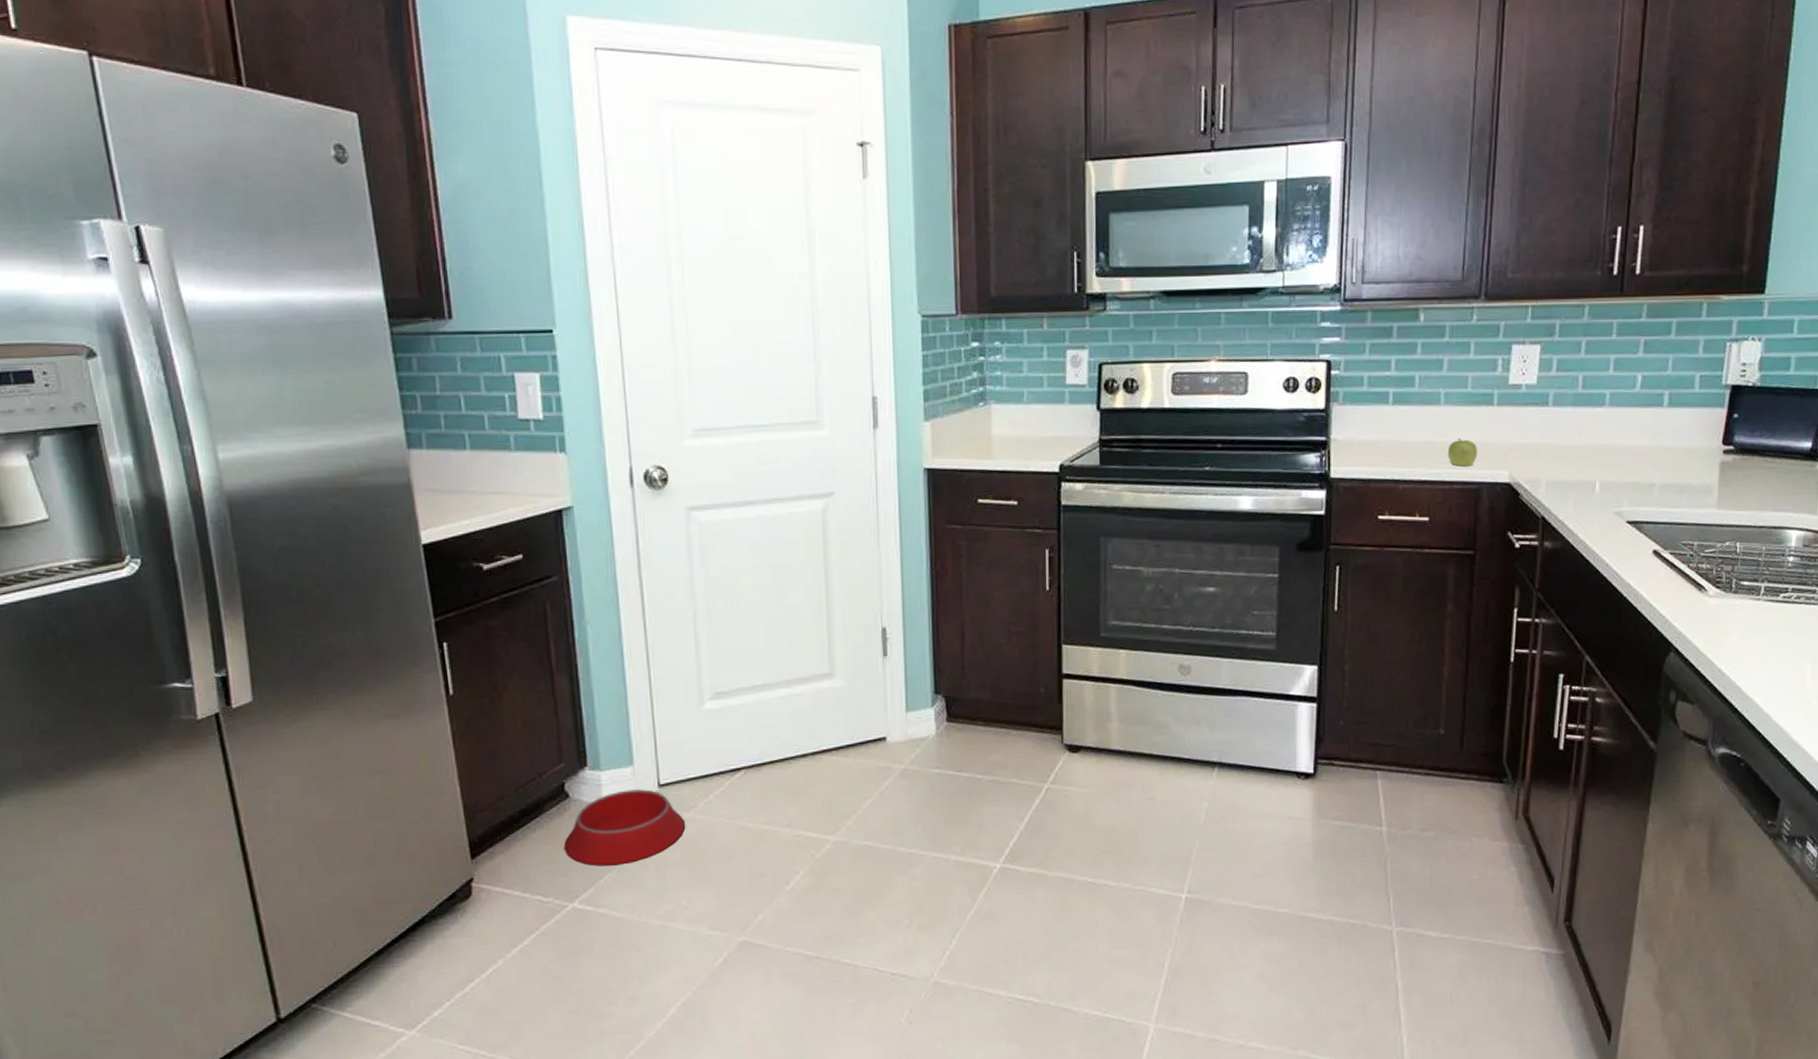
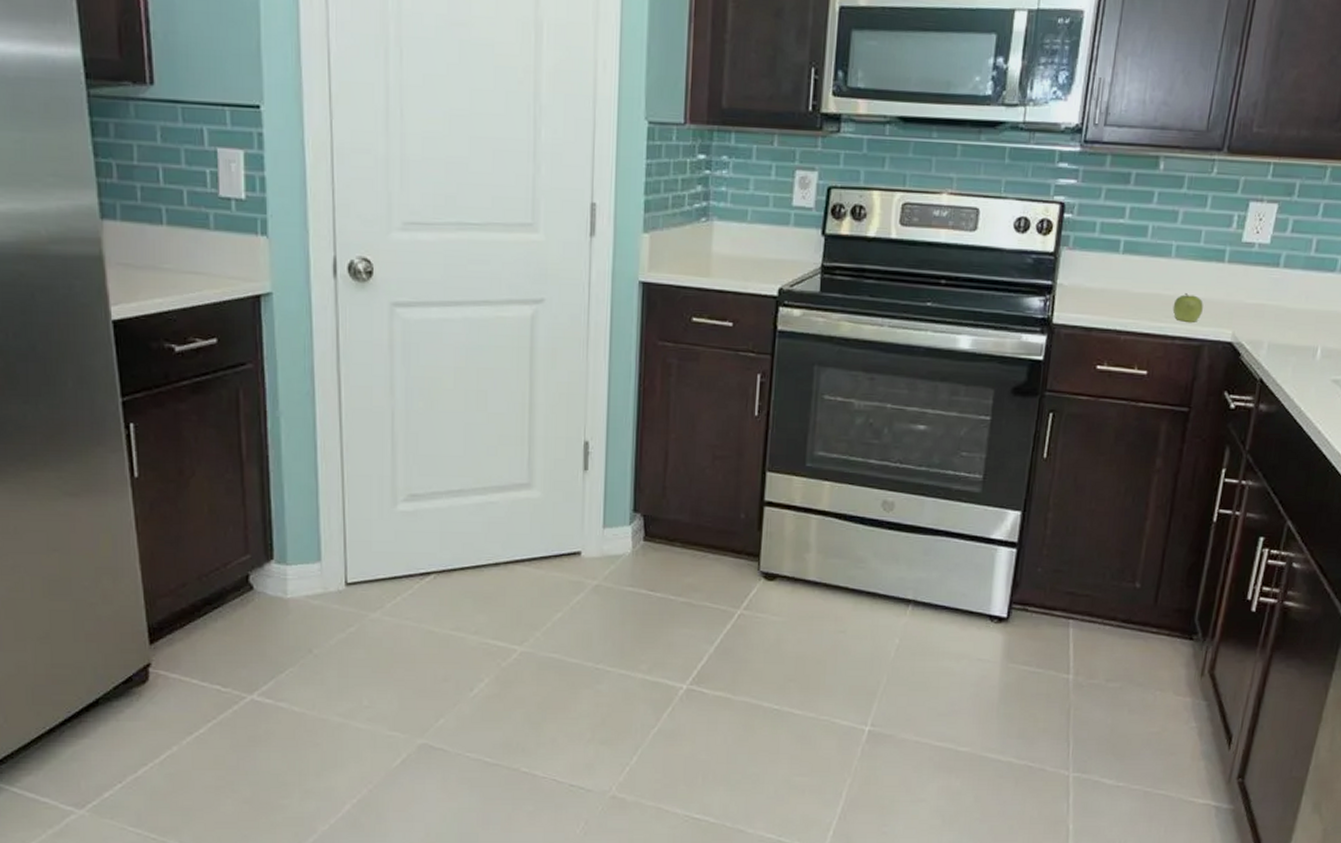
pet bowl: present [564,789,686,866] -> none [245,586,371,660]

